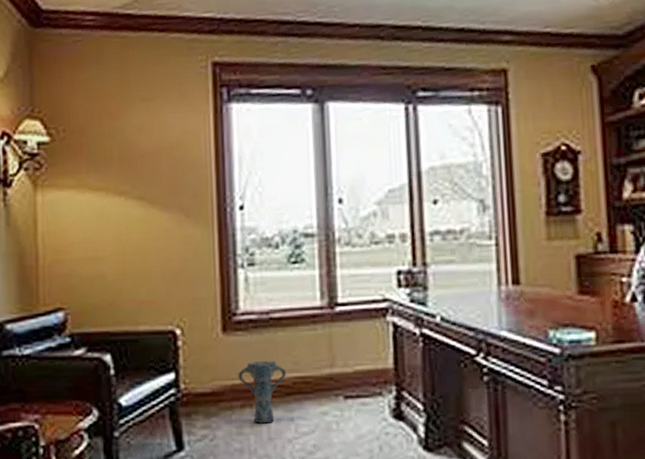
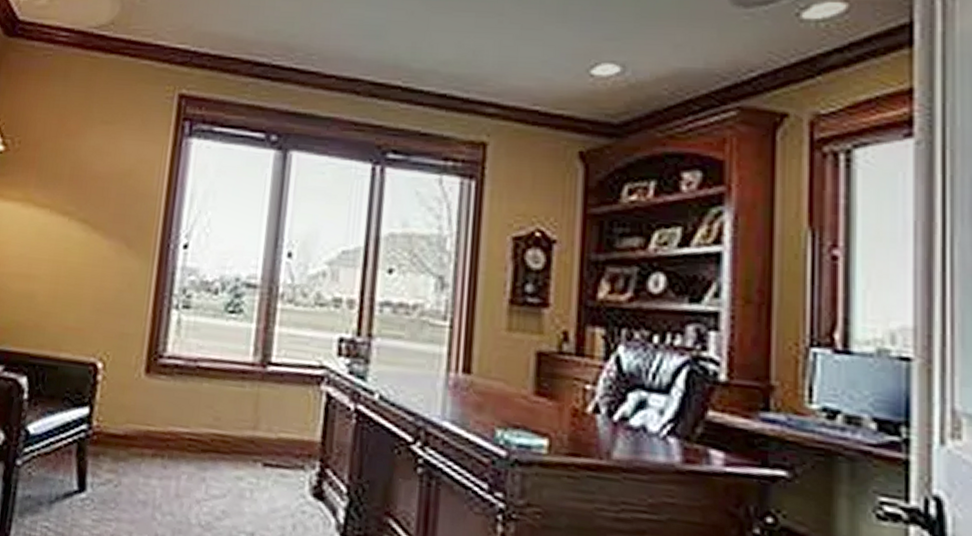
vase: present [238,360,287,424] -> none [154,409,206,479]

